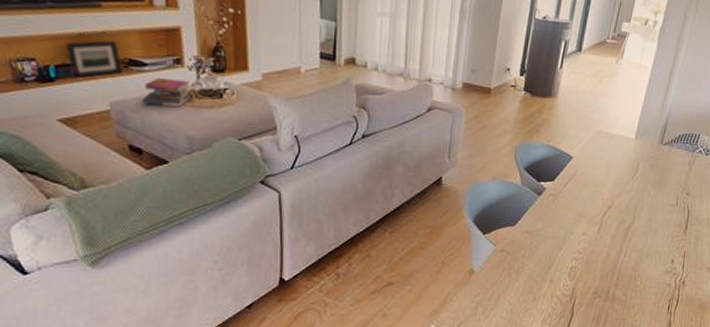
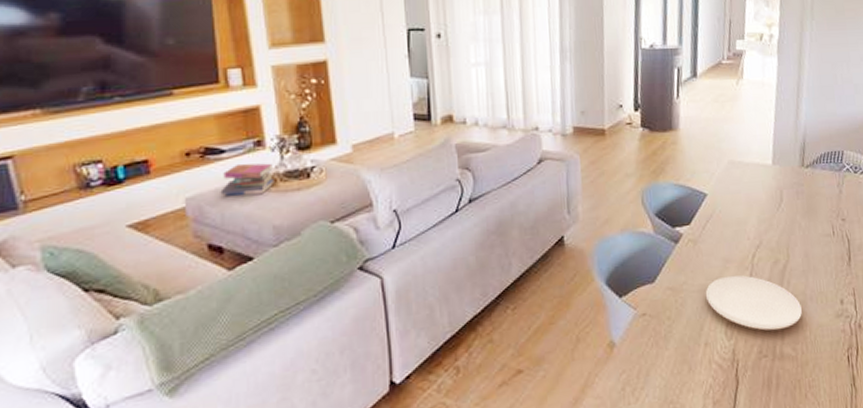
picture frame: present [65,40,122,79] -> none [135,130,198,177]
plate: none [557,228,638,278] -> present [705,275,803,331]

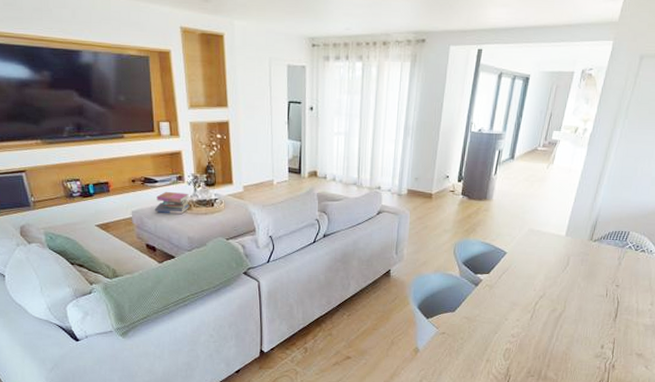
plate: present [705,275,803,331] -> none [492,315,569,360]

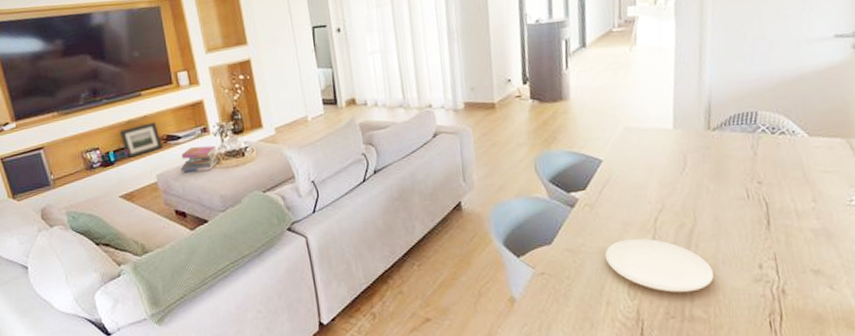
picture frame: none [100,164,140,194] -> present [119,122,163,159]
plate: none [492,315,569,360] -> present [604,238,715,293]

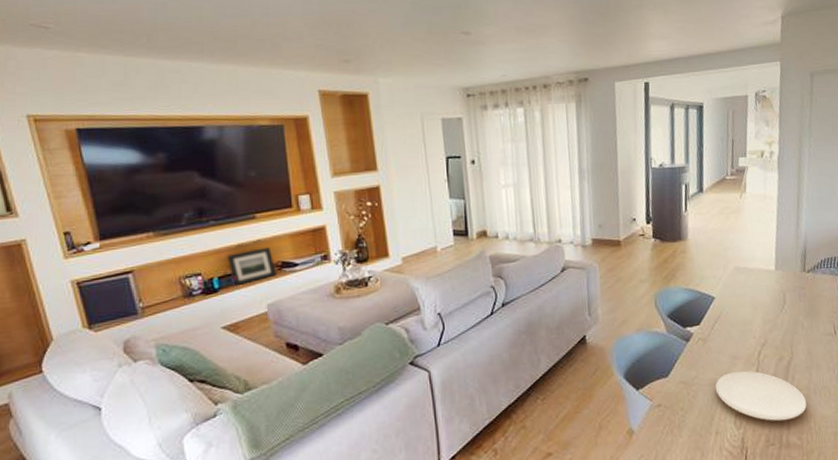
books: present [180,145,219,172] -> none [295,274,339,302]

